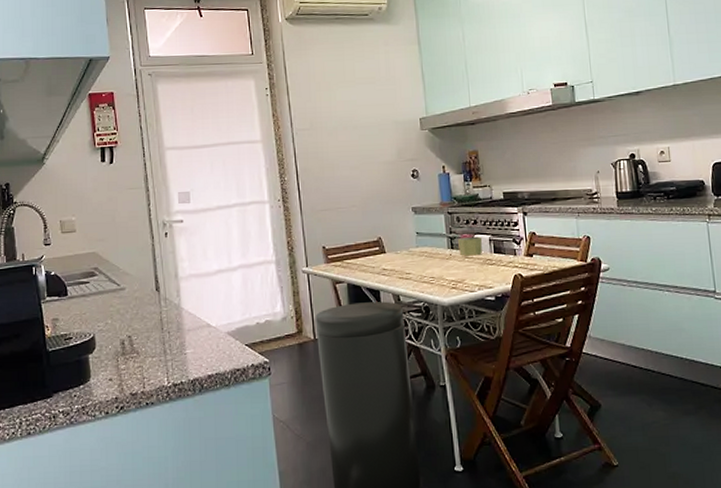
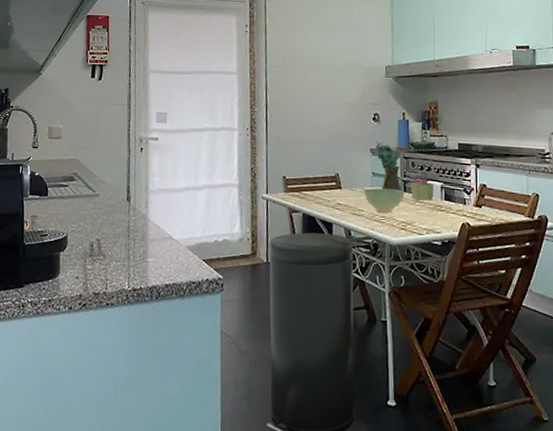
bowl: none [409,247,452,274] -> present [363,188,405,213]
vase: none [417,199,450,249] -> present [376,141,403,192]

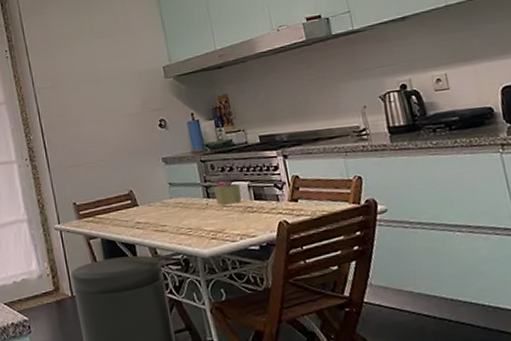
bowl: present [363,188,405,213] -> none [162,196,209,225]
vase: present [376,141,403,192] -> none [167,149,206,199]

